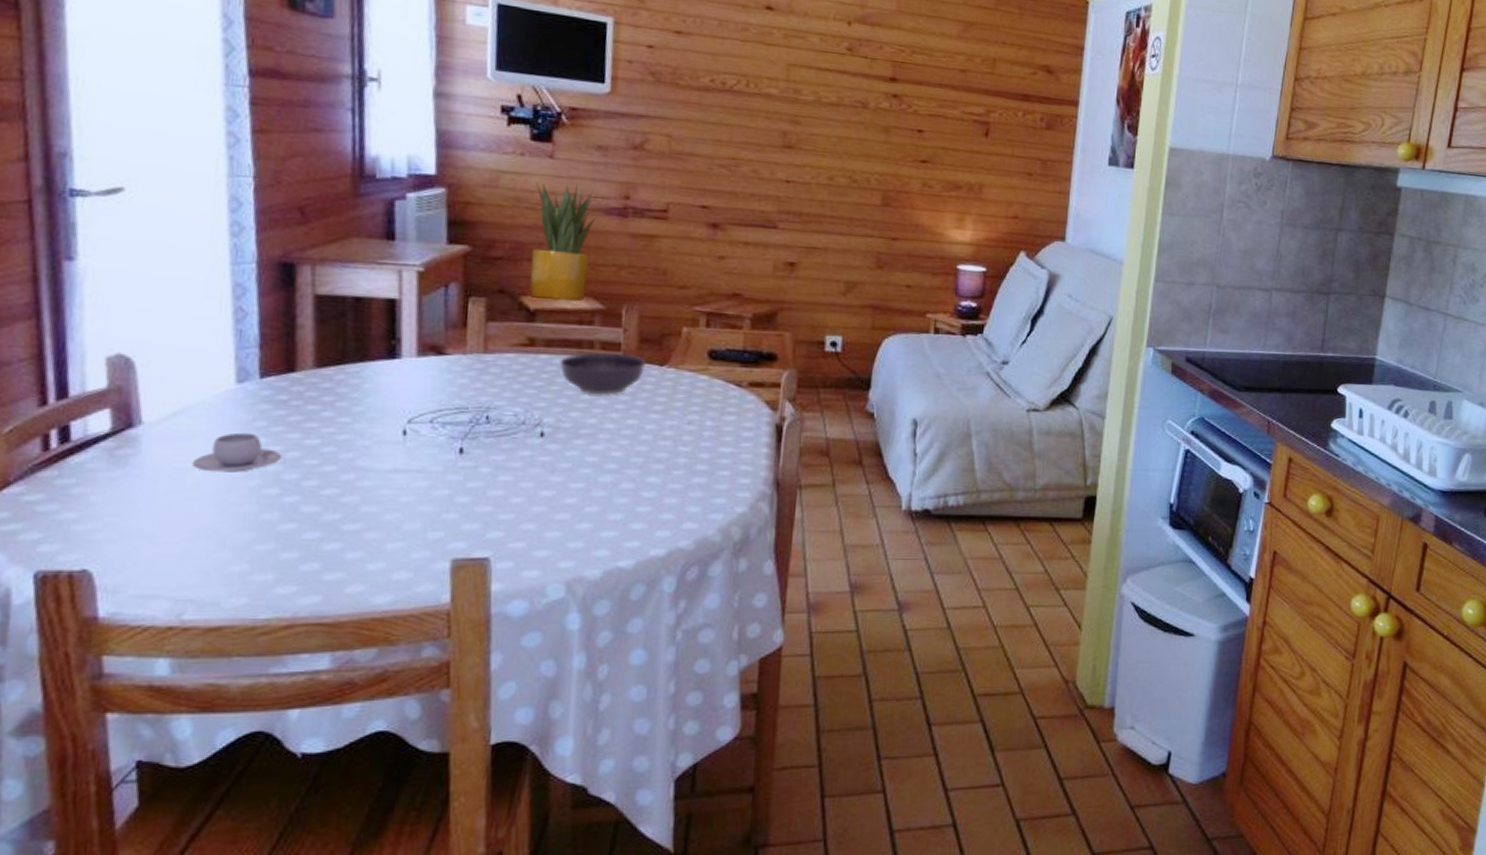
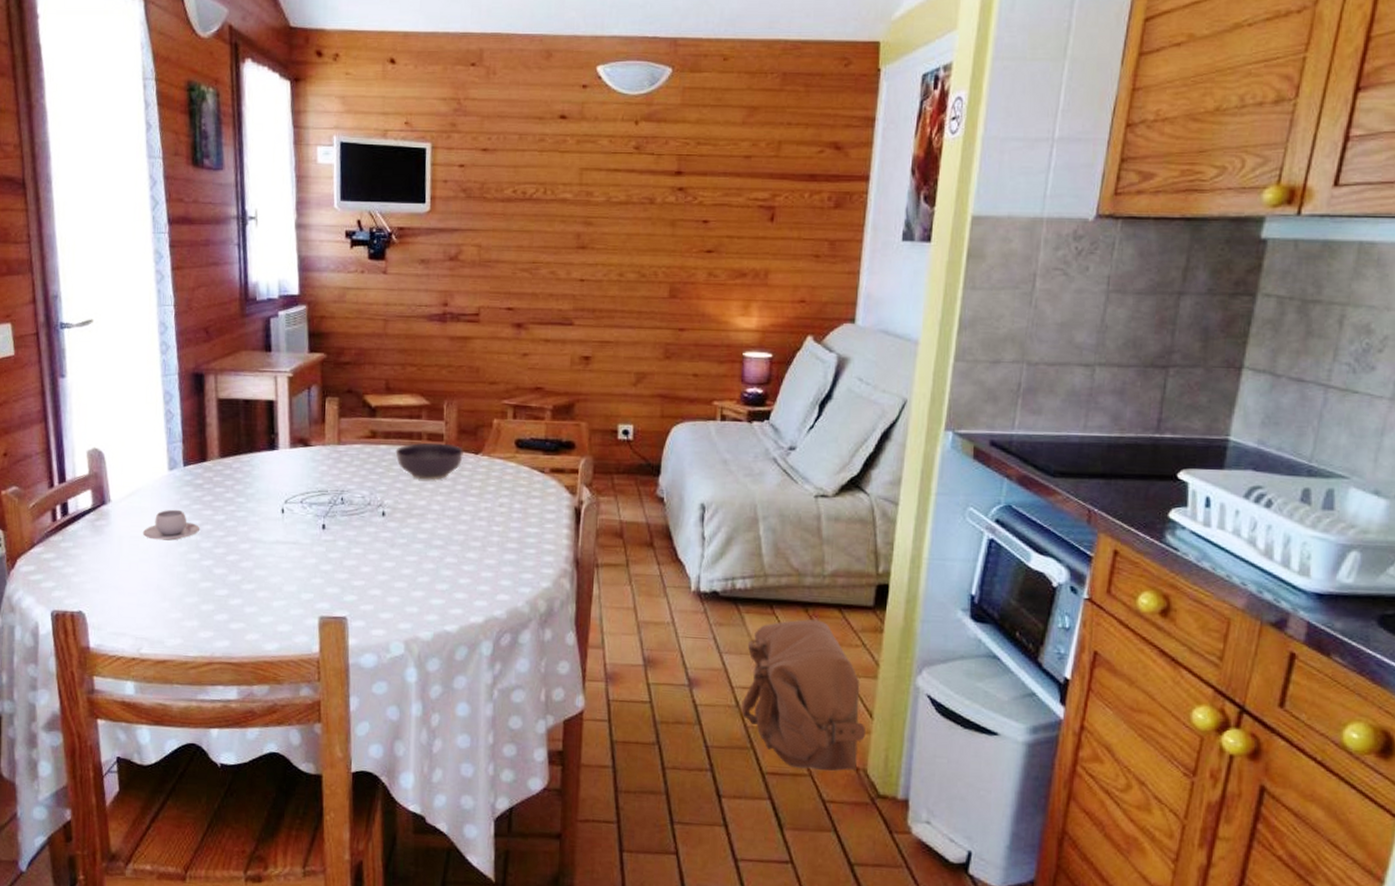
planter: present [529,180,596,302] -> none [370,294,421,399]
duffel bag: none [953,534,1075,687] -> present [741,619,867,772]

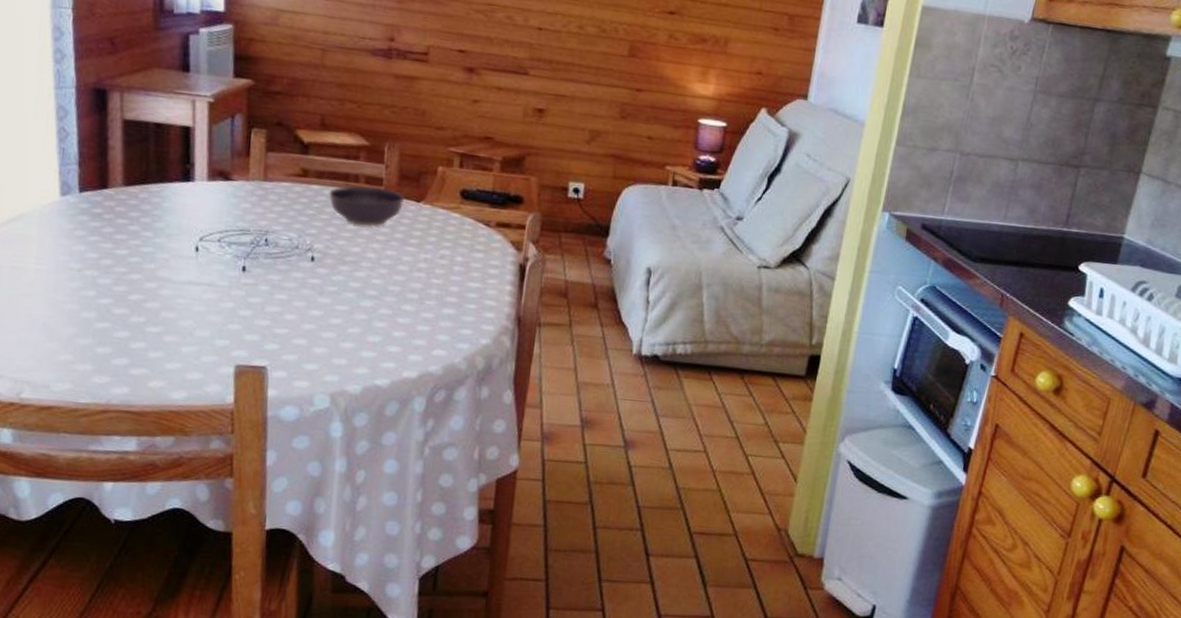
teacup: present [142,509,201,541] -> none [26,239,98,275]
duffel bag: present [741,619,867,772] -> none [674,386,790,532]

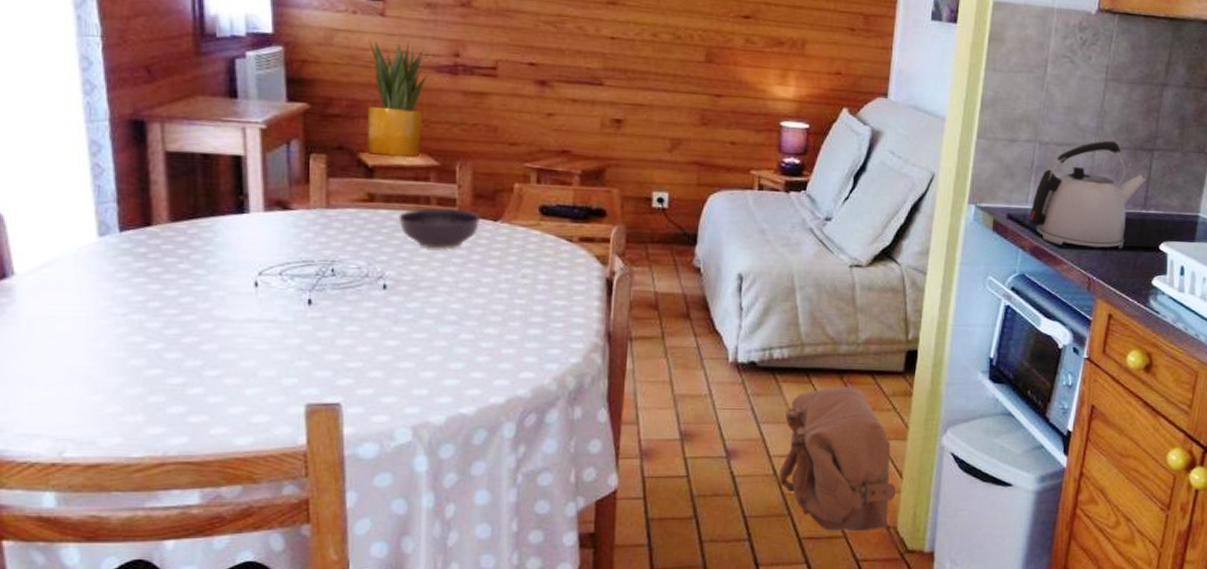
planter: none [304,19,364,138] -> present [366,38,428,159]
duffel bag: none [674,386,790,532] -> present [779,386,897,532]
kettle: none [944,154,1071,268] -> present [1029,140,1147,250]

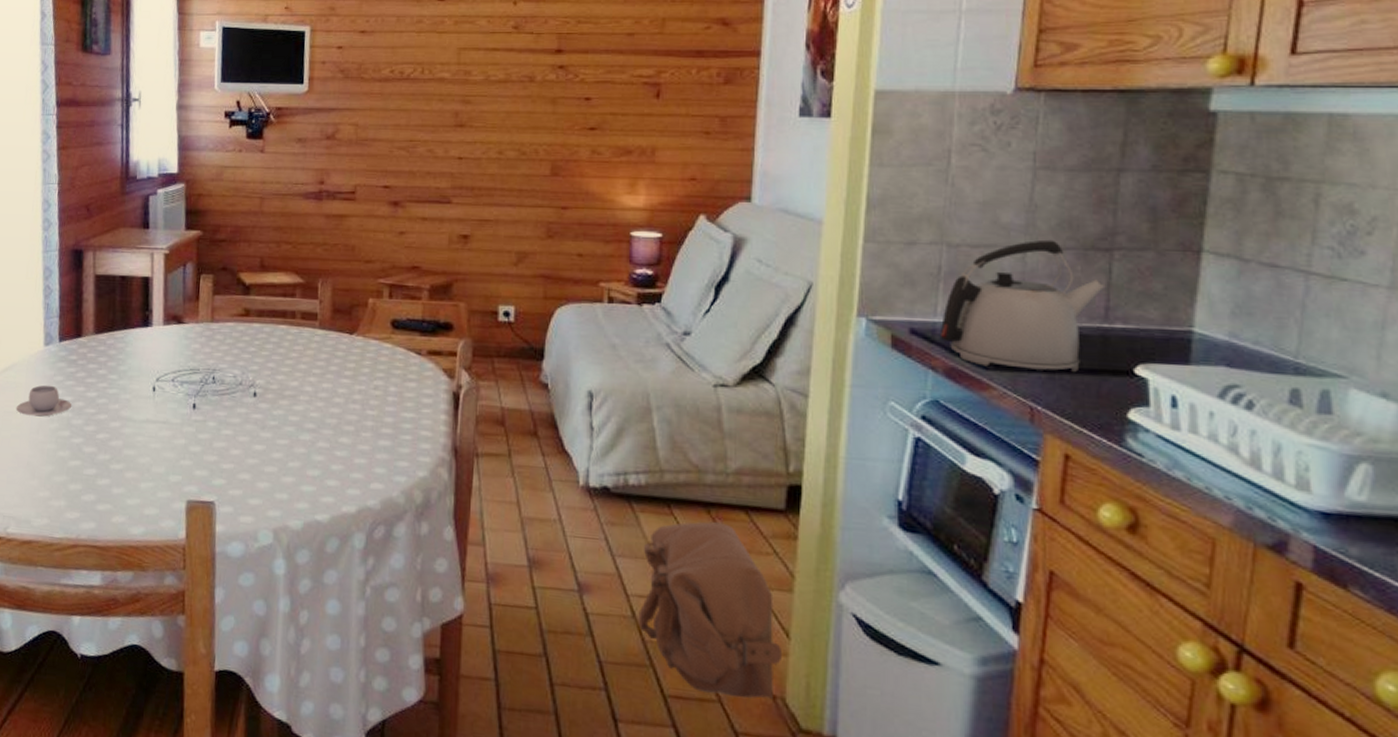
teacup: none [62,283,145,321] -> present [16,384,72,417]
planter: present [366,38,428,159] -> none [245,172,297,277]
bowl: present [398,207,480,250] -> none [268,321,338,361]

